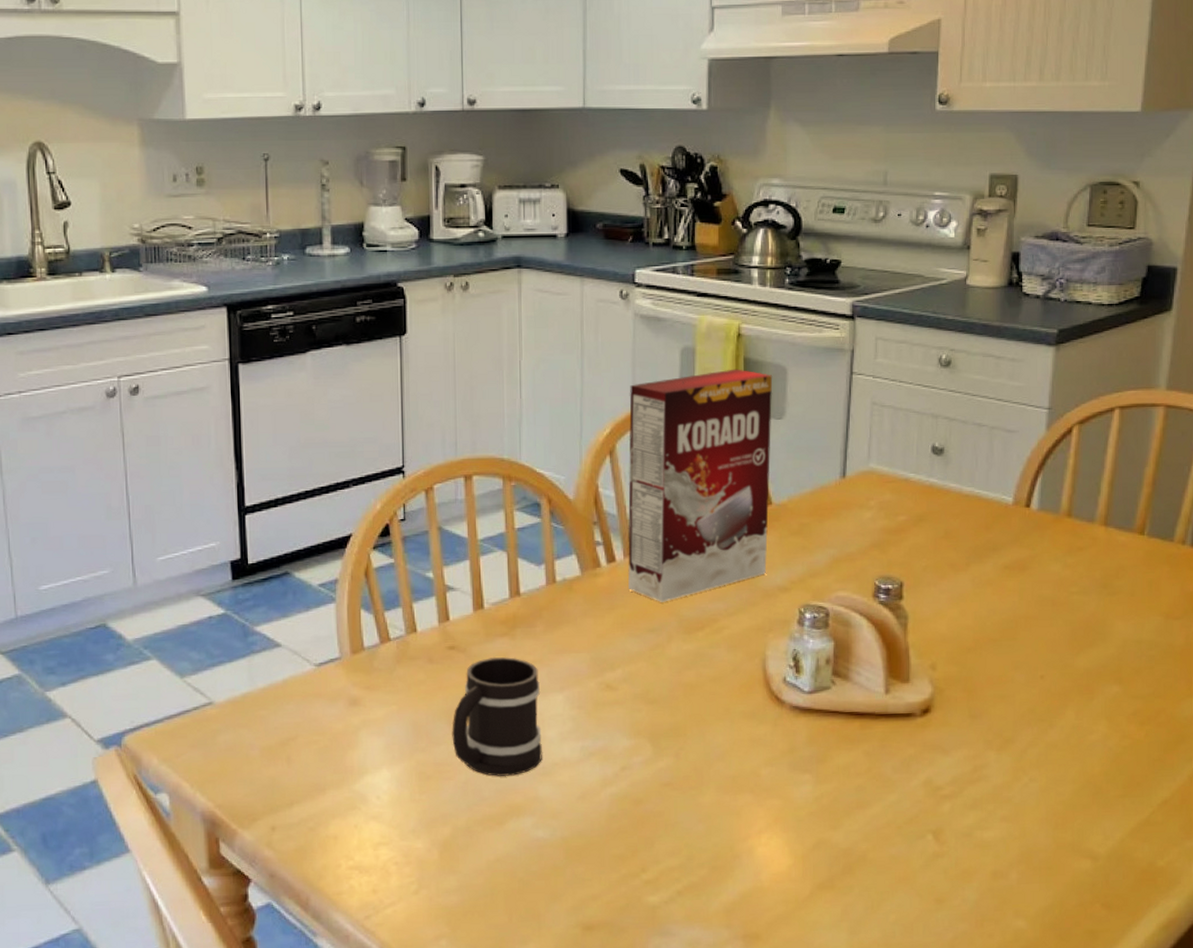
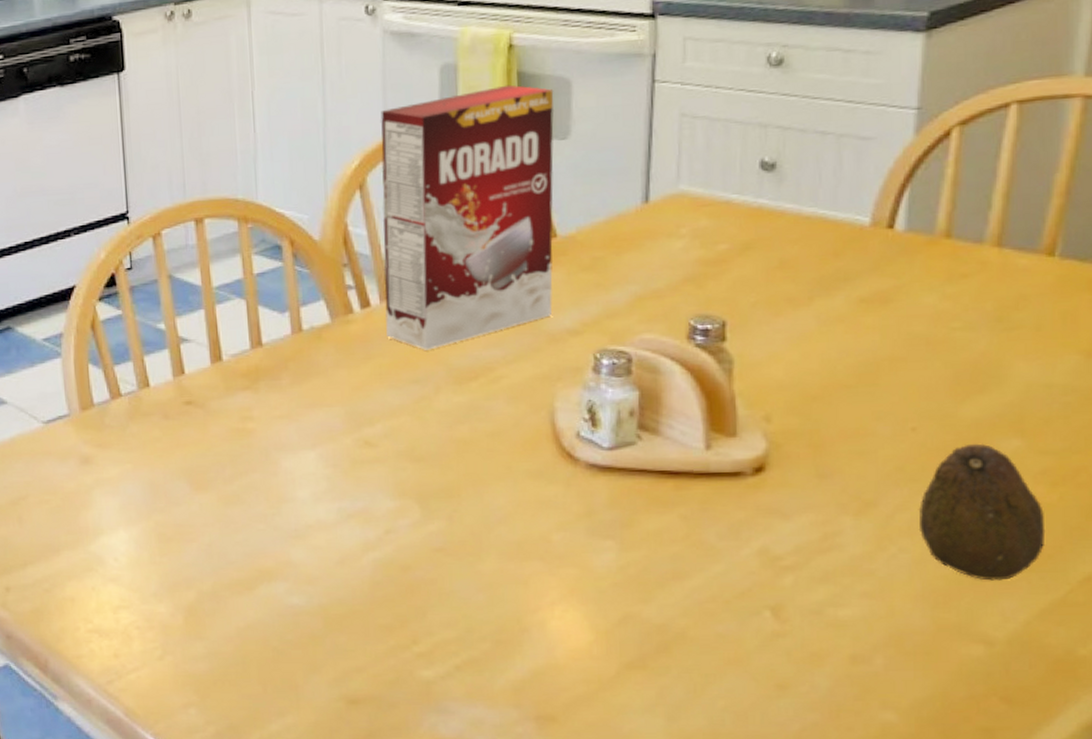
mug: present [452,656,543,777] -> none [192,412,295,540]
fruit: none [1044,689,1136,805] -> present [918,443,1046,581]

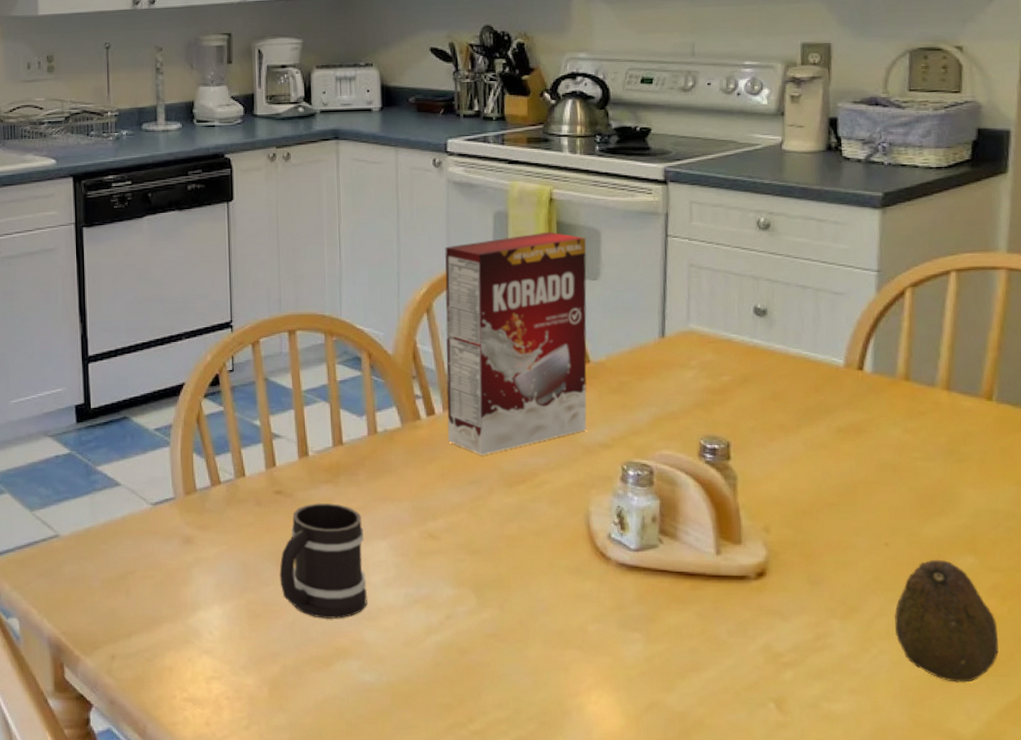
mug: none [192,412,295,540] -> present [279,502,368,620]

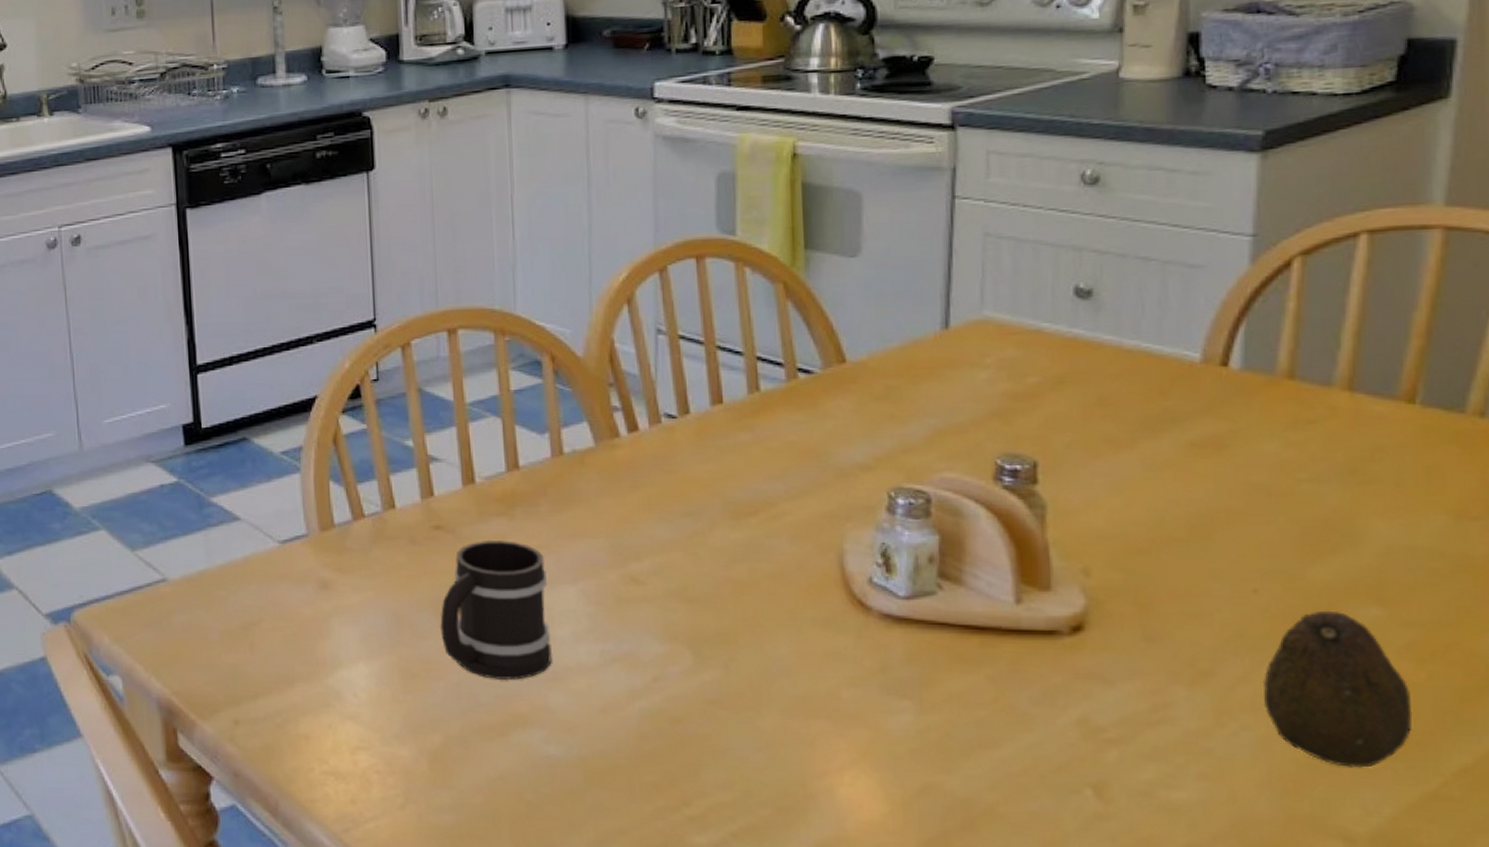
cereal box: present [444,231,587,455] -> none [650,196,843,481]

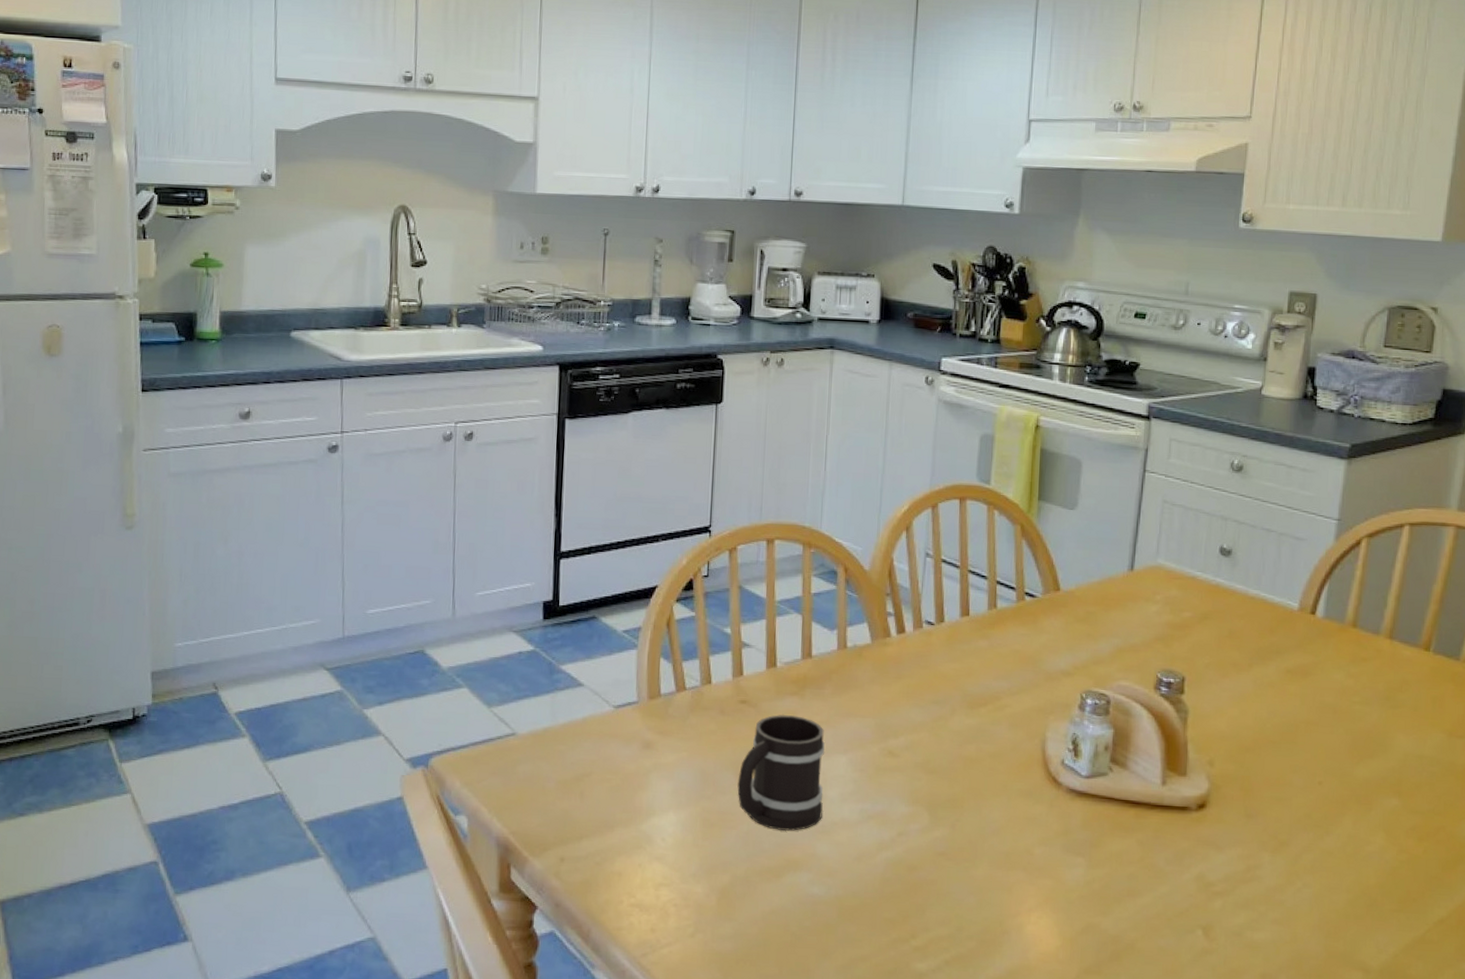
fruit: present [1262,610,1413,768] -> none [1319,799,1413,917]

